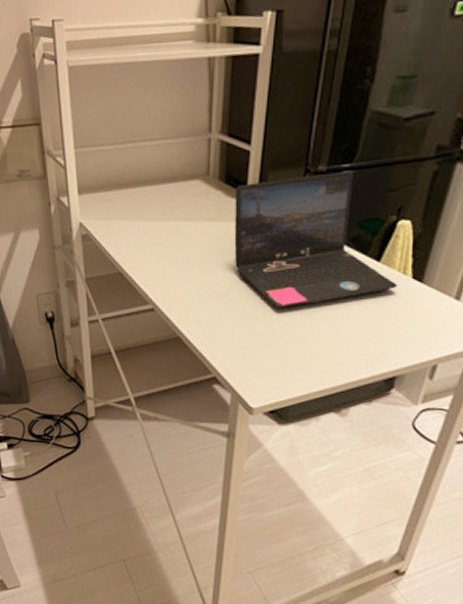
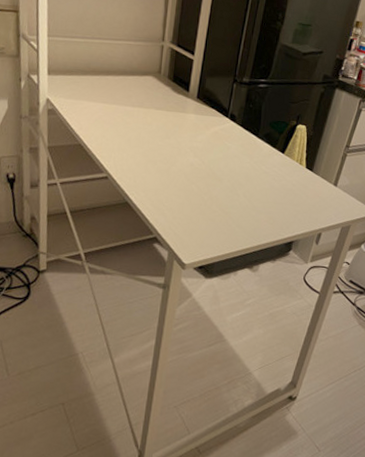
laptop: present [234,172,398,308] -> none [177,84,296,184]

